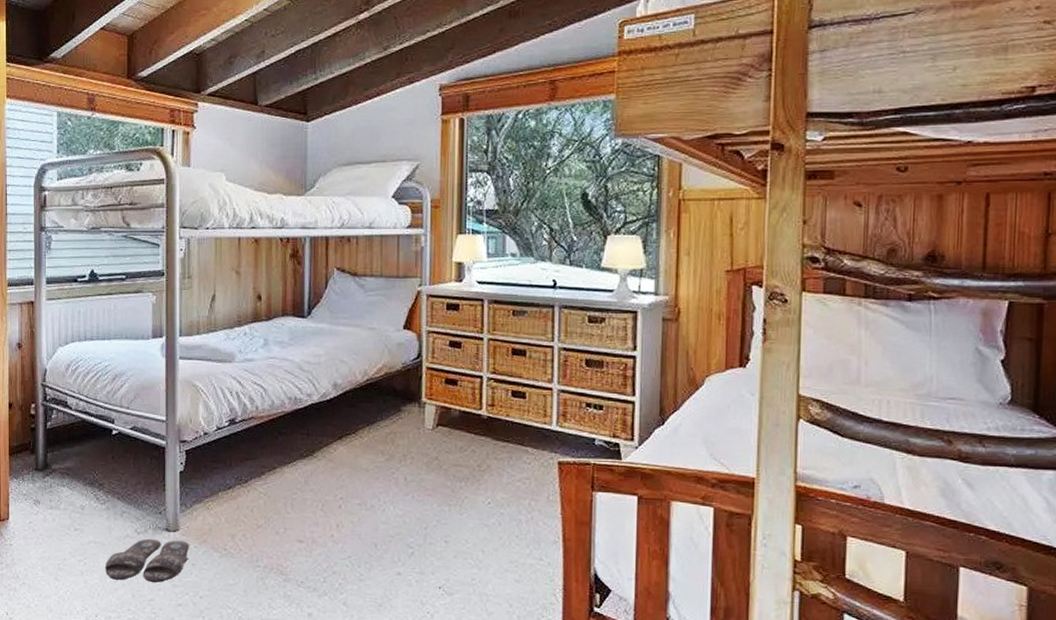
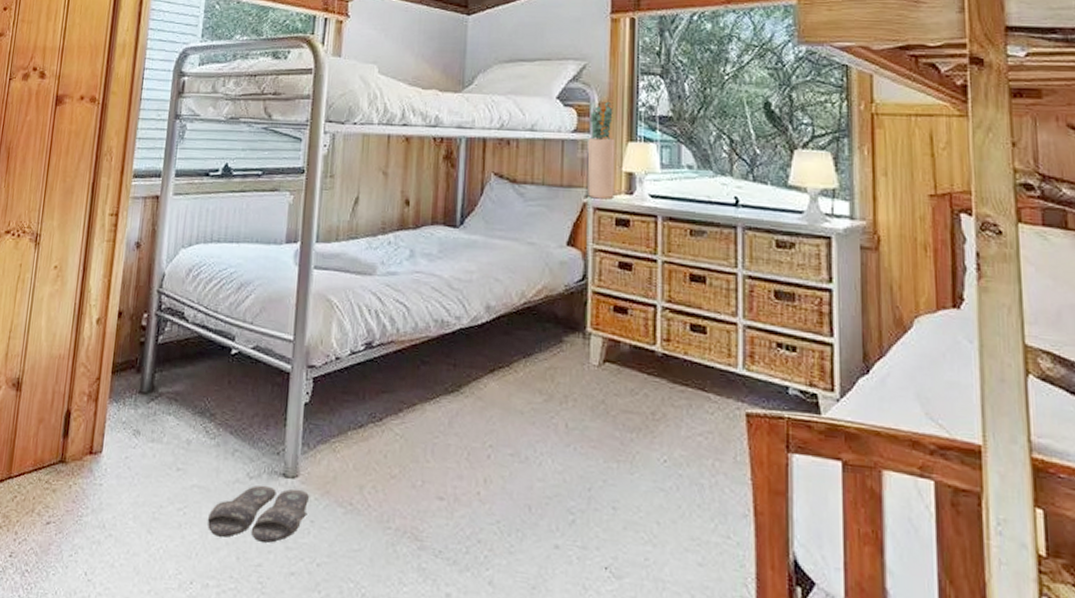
vase: none [421,195,446,287] -> present [587,98,615,200]

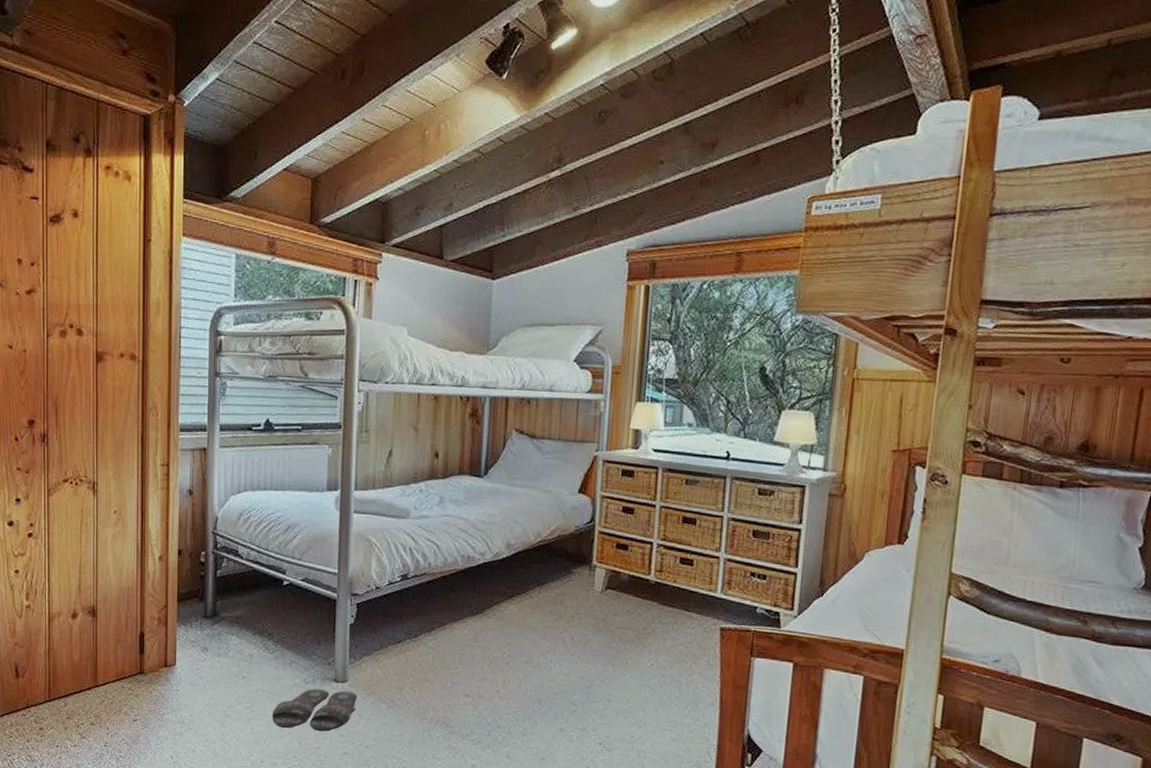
vase: present [587,98,615,200] -> none [598,361,625,453]

